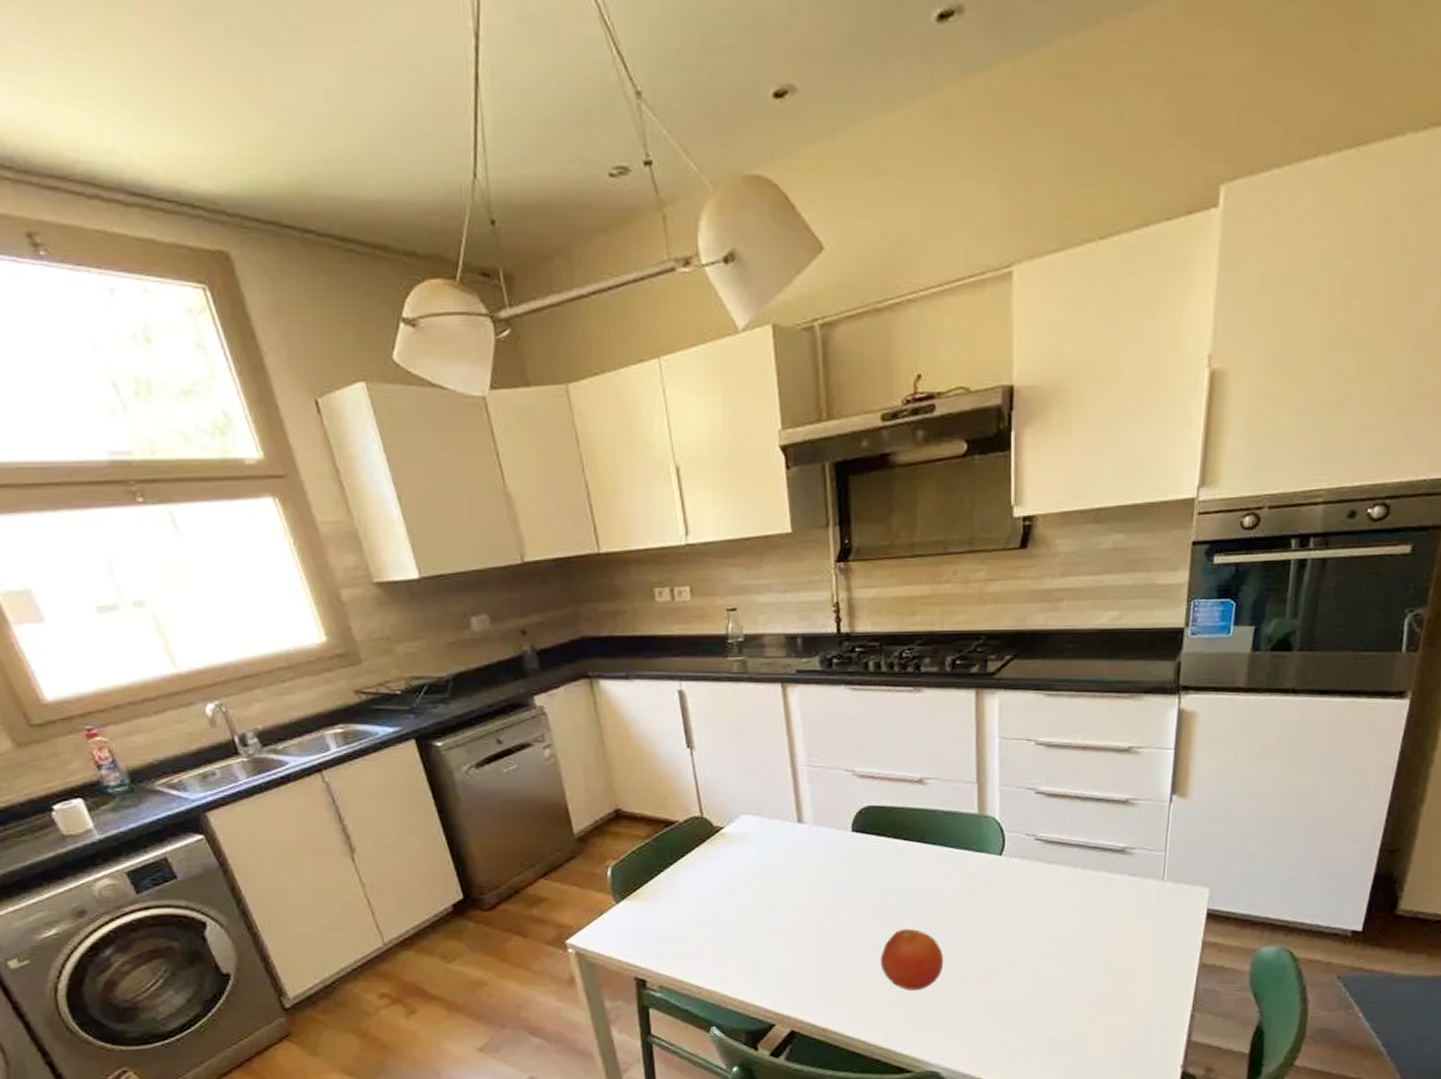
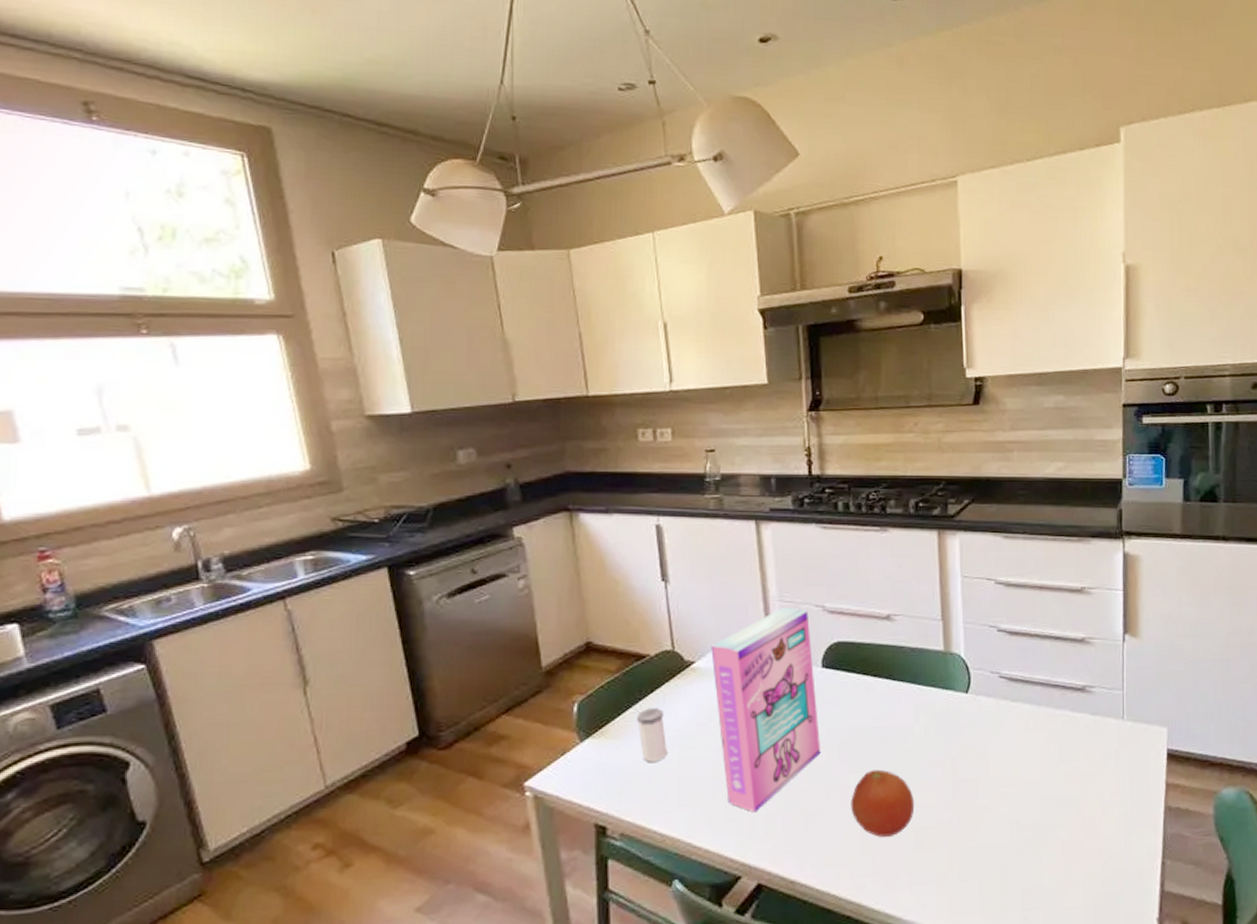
salt shaker: none [669,872,701,922] -> present [637,708,668,762]
cereal box: none [739,772,851,968] -> present [711,607,821,813]

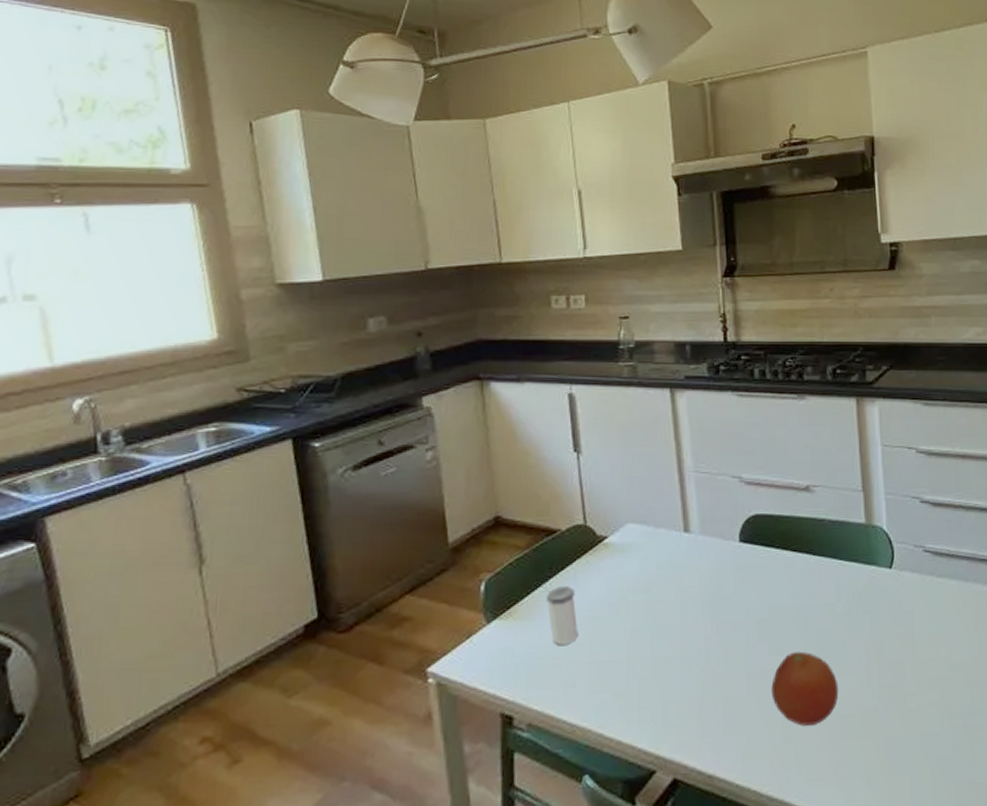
cereal box: present [711,607,821,813] -> none [624,478,740,700]

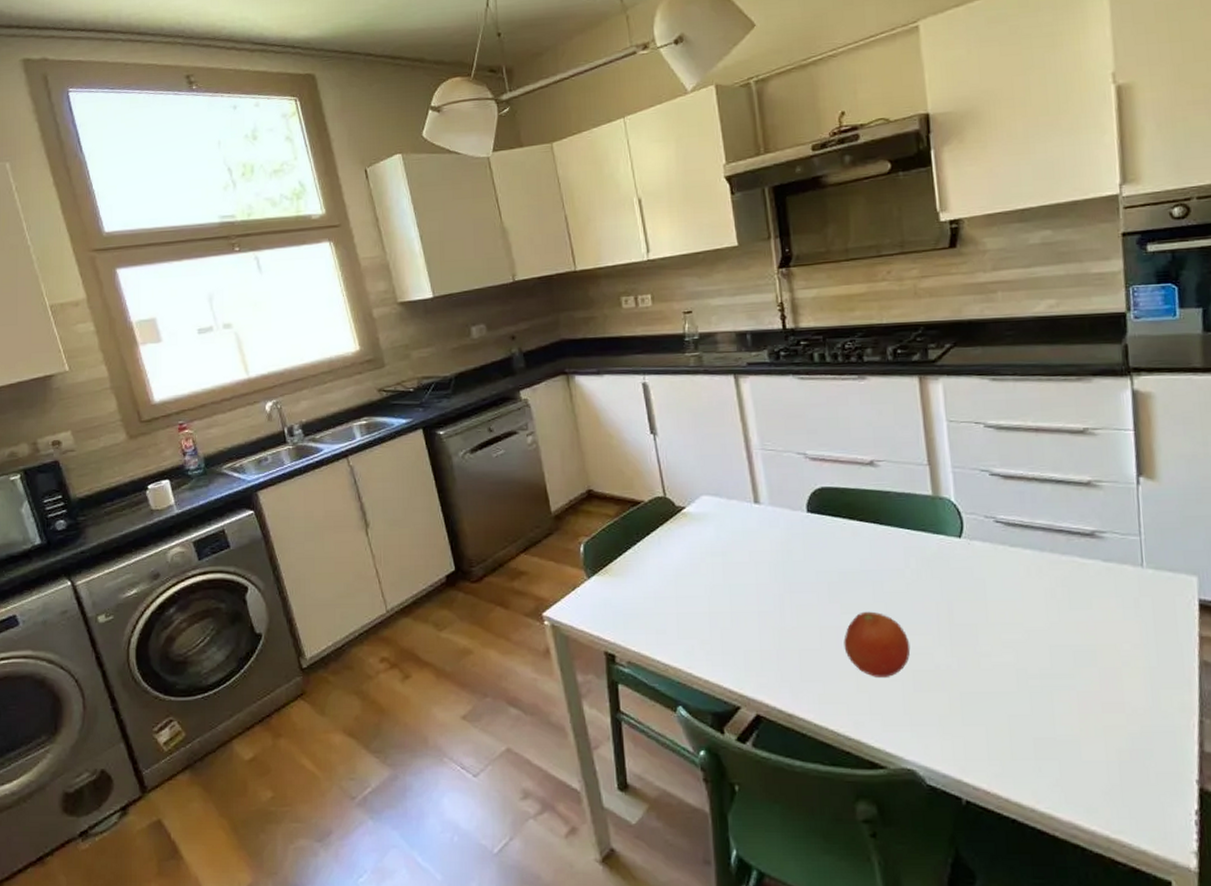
salt shaker: present [547,586,579,645] -> none [636,549,666,598]

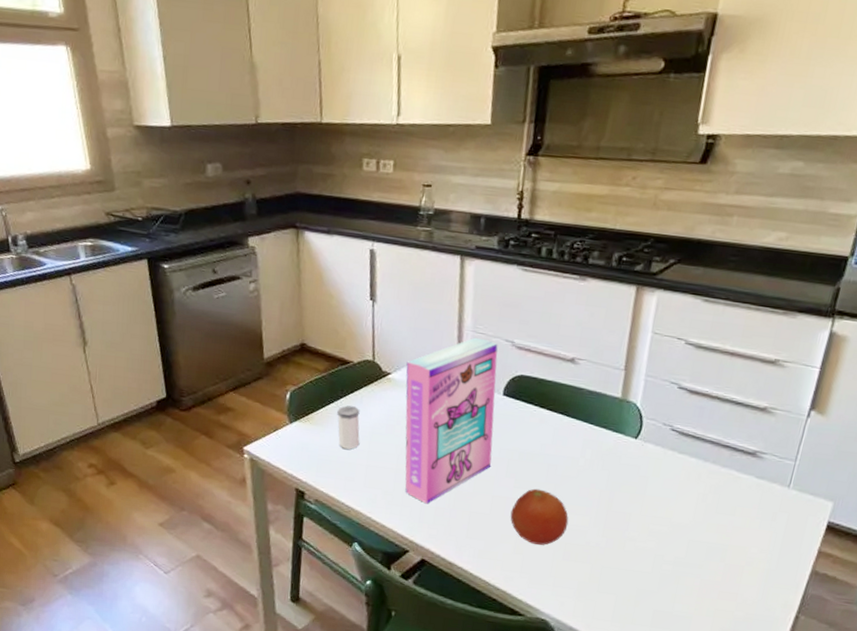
salt shaker: none [636,549,666,598] -> present [337,405,360,450]
cereal box: none [699,455,811,648] -> present [405,337,498,504]

